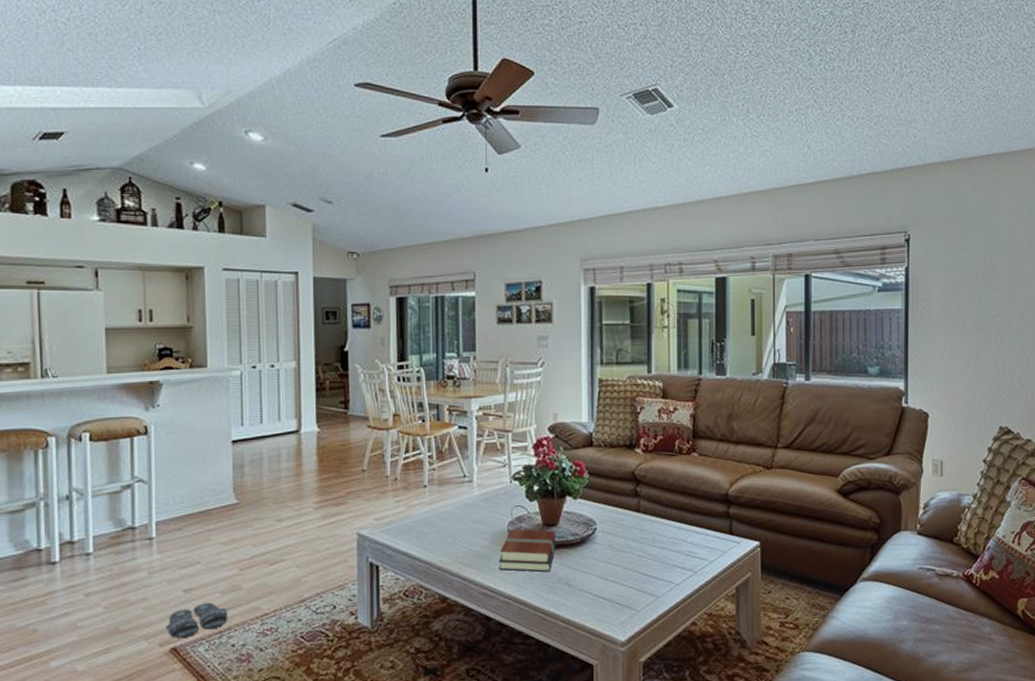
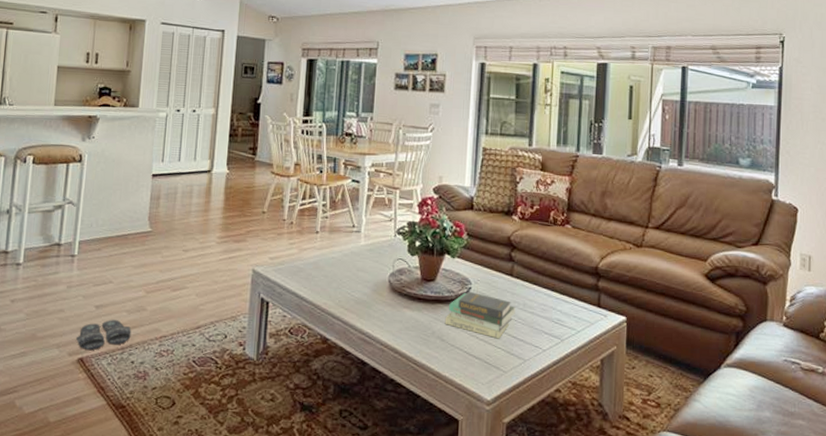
books: present [498,529,557,572] -> none [377,280,433,324]
books: none [571,532,645,578] -> present [445,291,516,339]

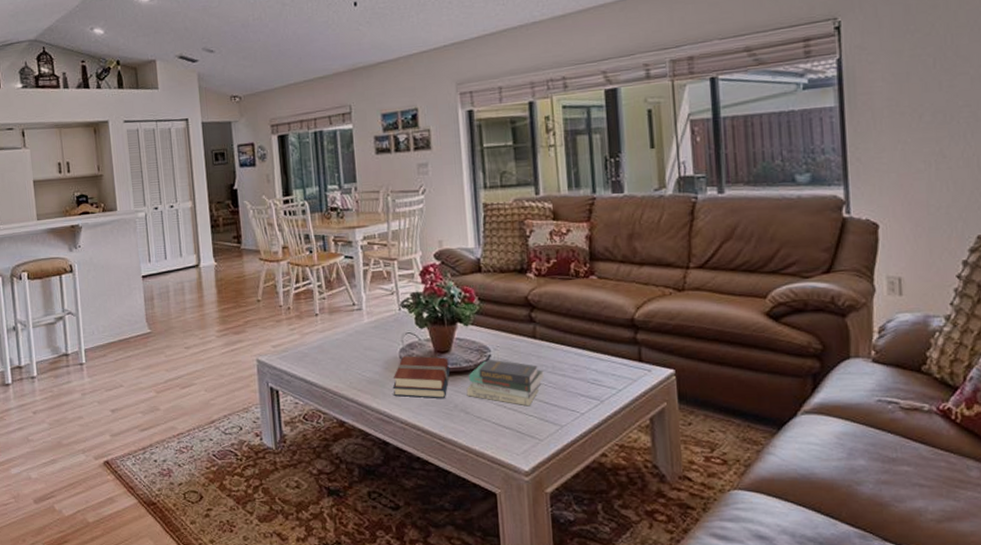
slippers: present [76,320,132,350] -> none [99,422,150,452]
books: none [377,280,433,324] -> present [392,356,451,398]

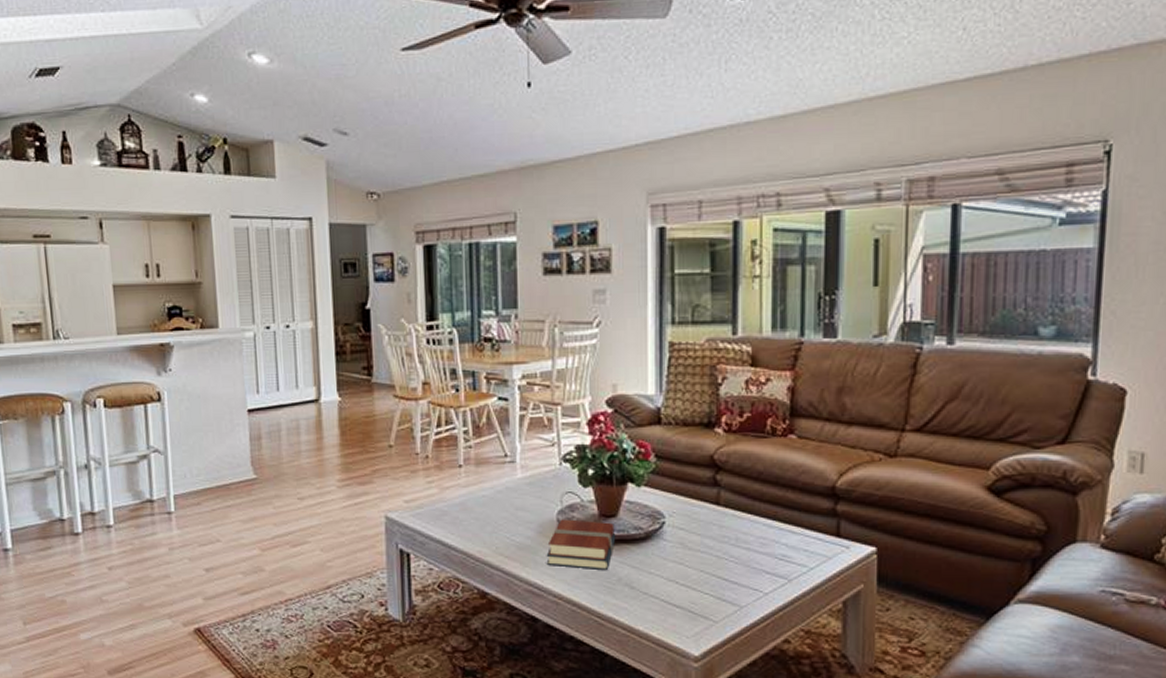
books: present [466,359,544,407] -> none [633,526,725,583]

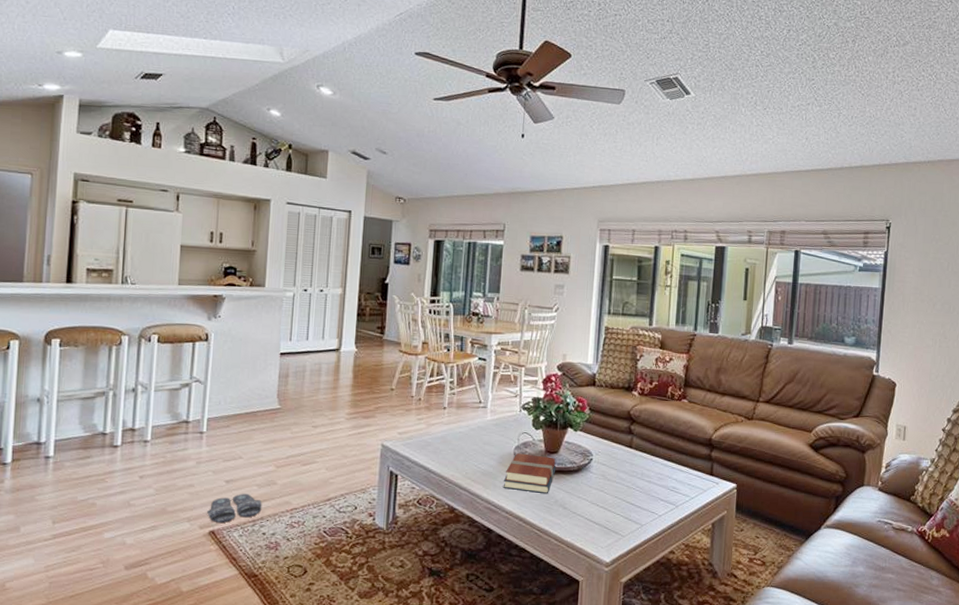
slippers: none [189,584,251,618] -> present [207,493,262,523]

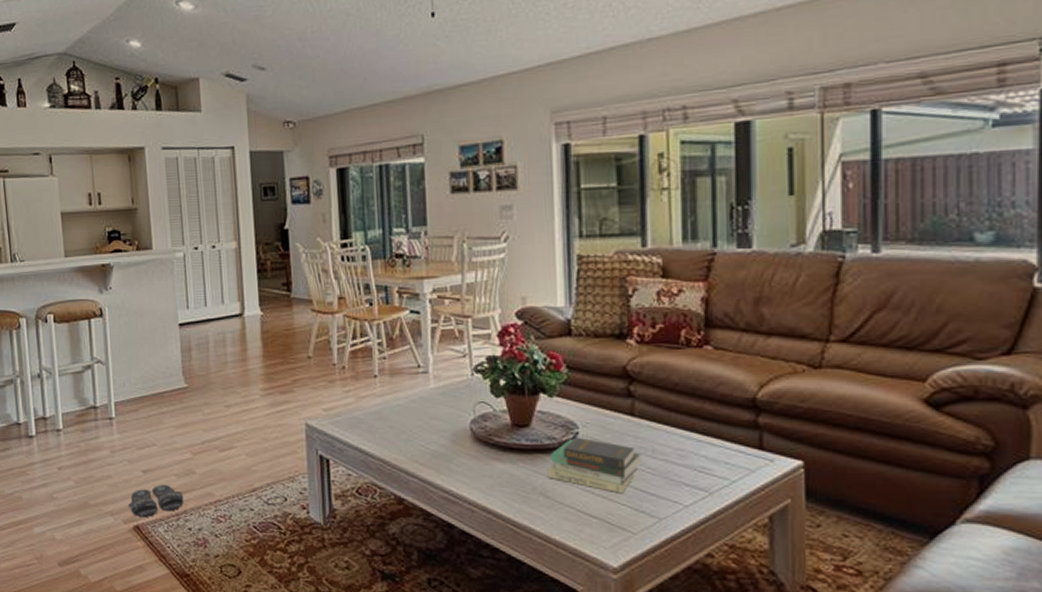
books: present [503,453,556,493] -> none [460,428,530,479]
books: none [567,462,634,506] -> present [547,437,642,494]

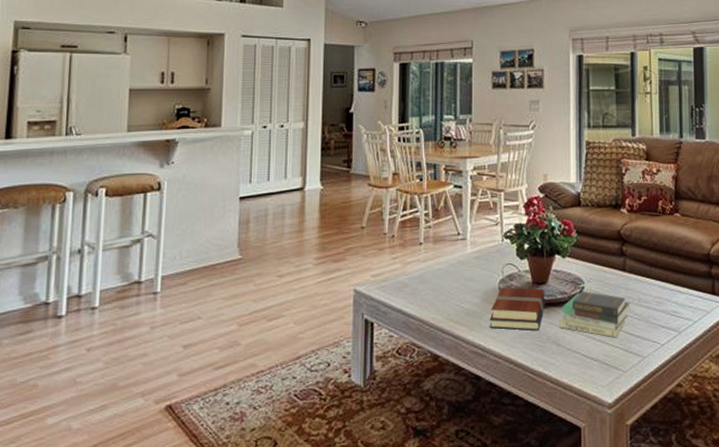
slippers: present [129,485,184,517] -> none [163,359,225,395]
books: none [460,428,530,479] -> present [489,287,546,330]

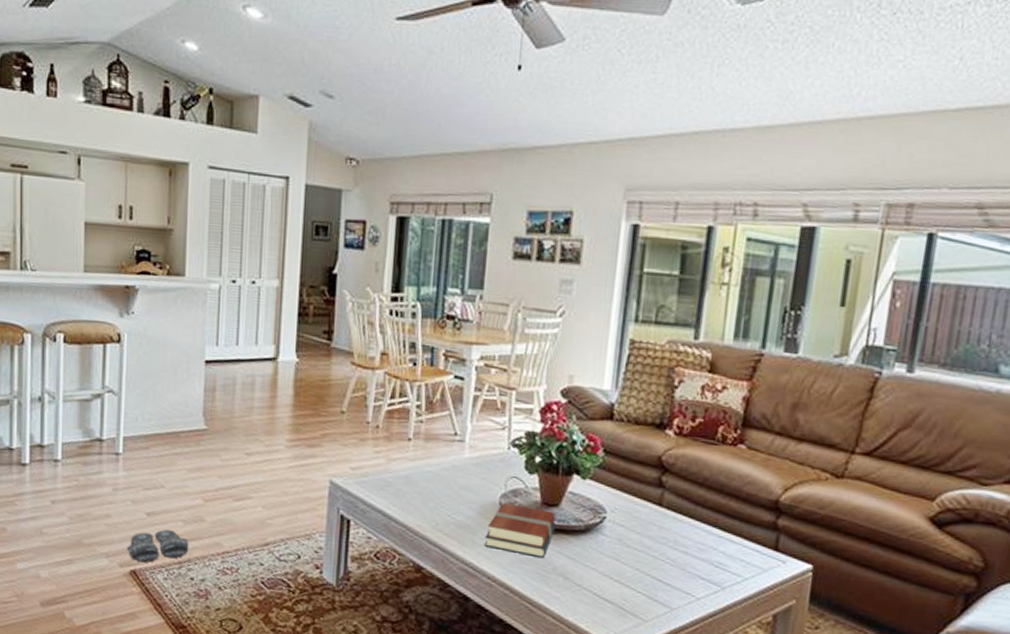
slippers: none [163,359,225,395] -> present [127,529,189,562]
books: present [559,291,631,338] -> none [569,521,663,582]

